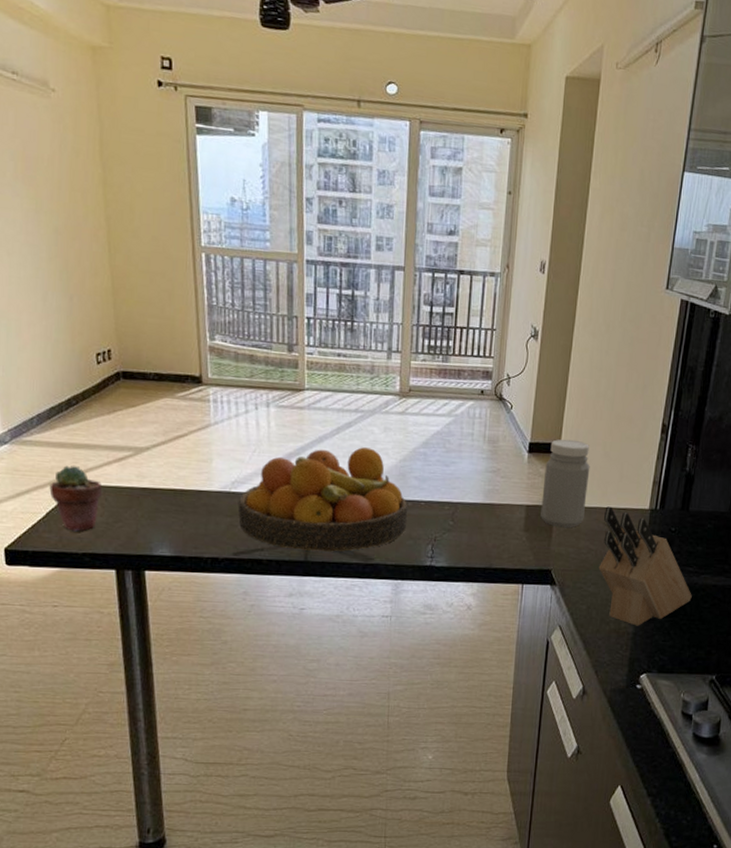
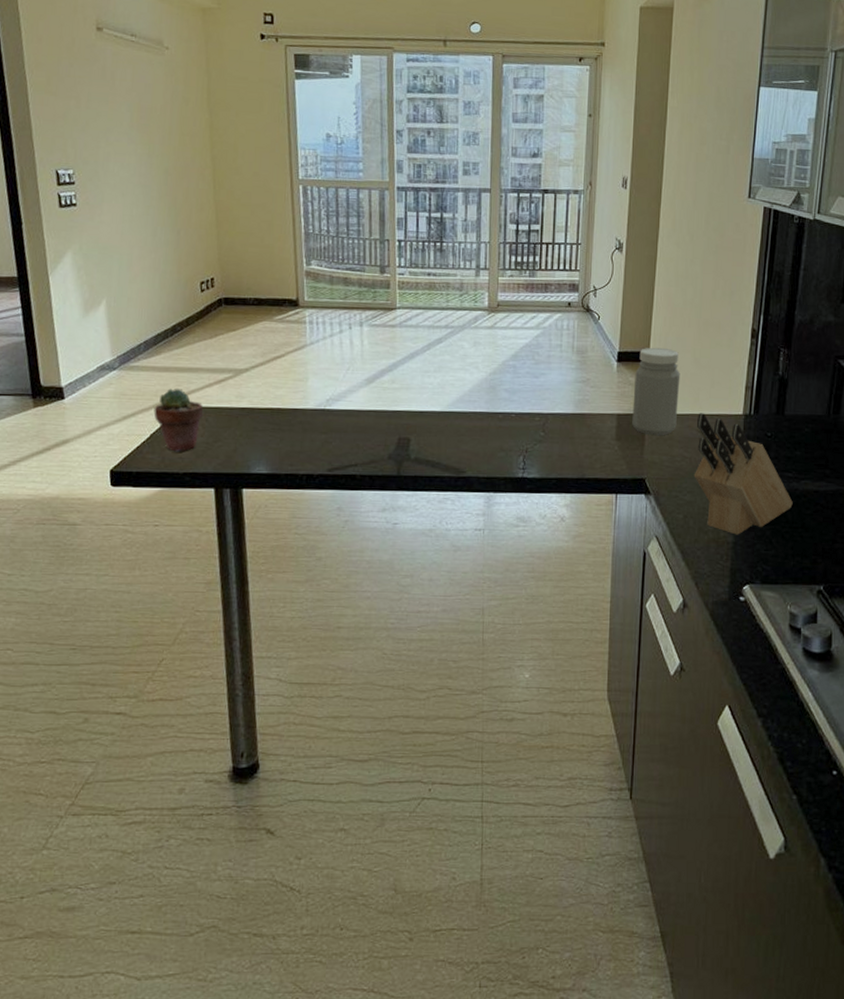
fruit bowl: present [238,447,408,552] -> none [332,362,499,466]

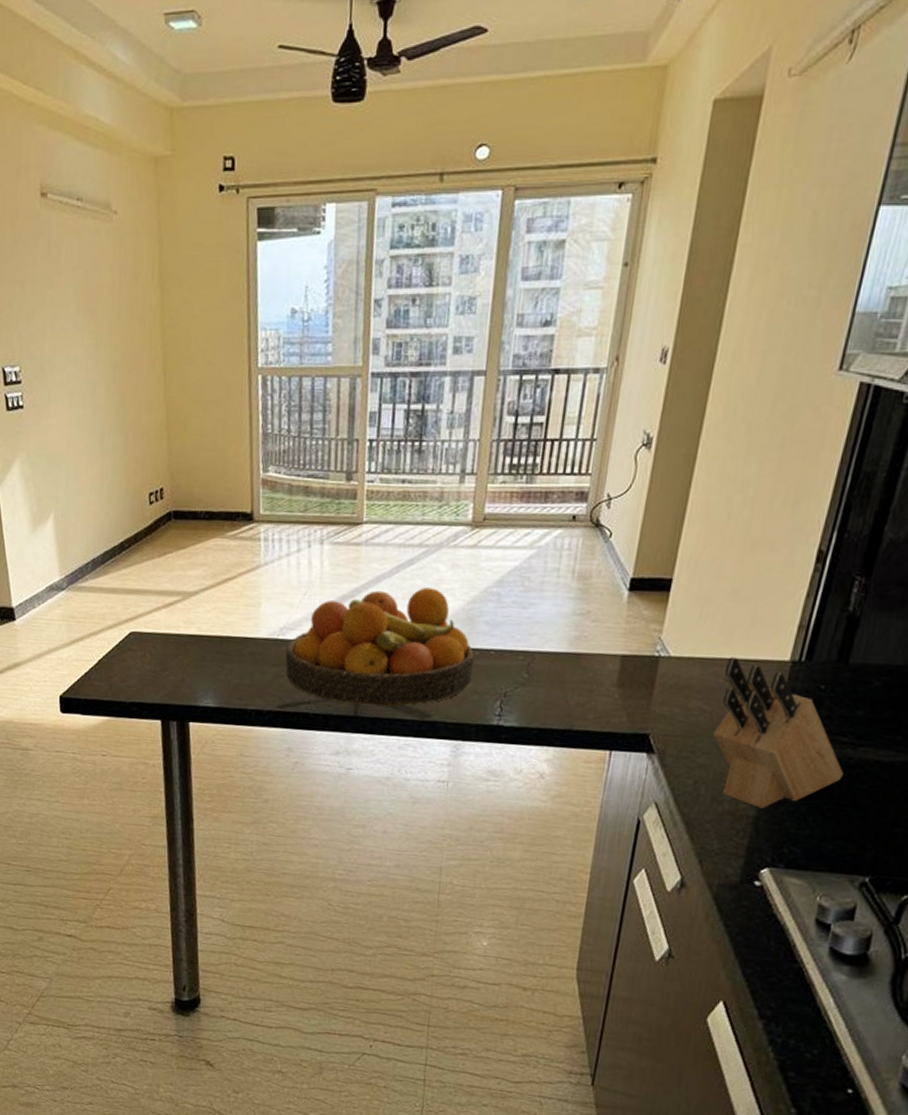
potted succulent: present [153,388,204,452] -> none [101,612,151,680]
fruit bowl: none [332,362,499,466] -> present [285,587,475,707]
jar: present [632,347,680,436] -> none [640,572,712,684]

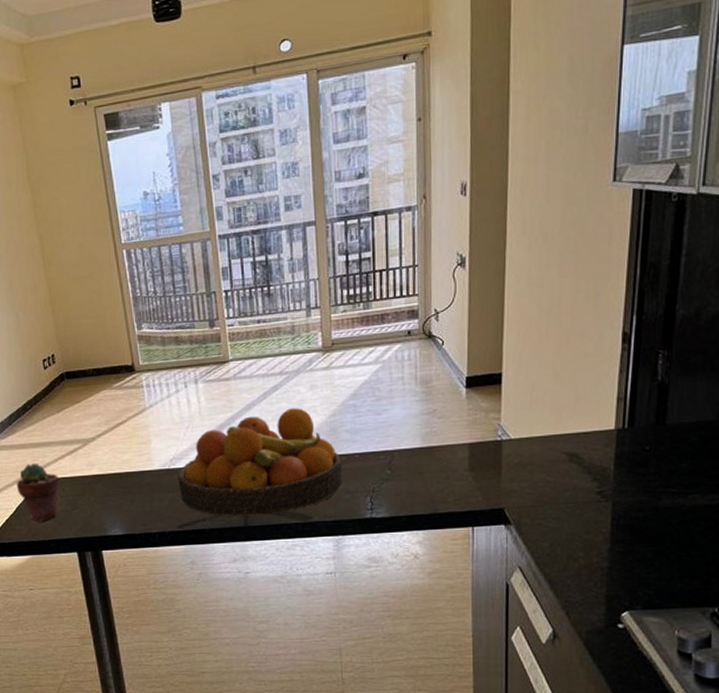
potted succulent: none [101,612,151,680] -> present [16,463,60,522]
knife block: present [713,657,844,809] -> none [559,432,679,560]

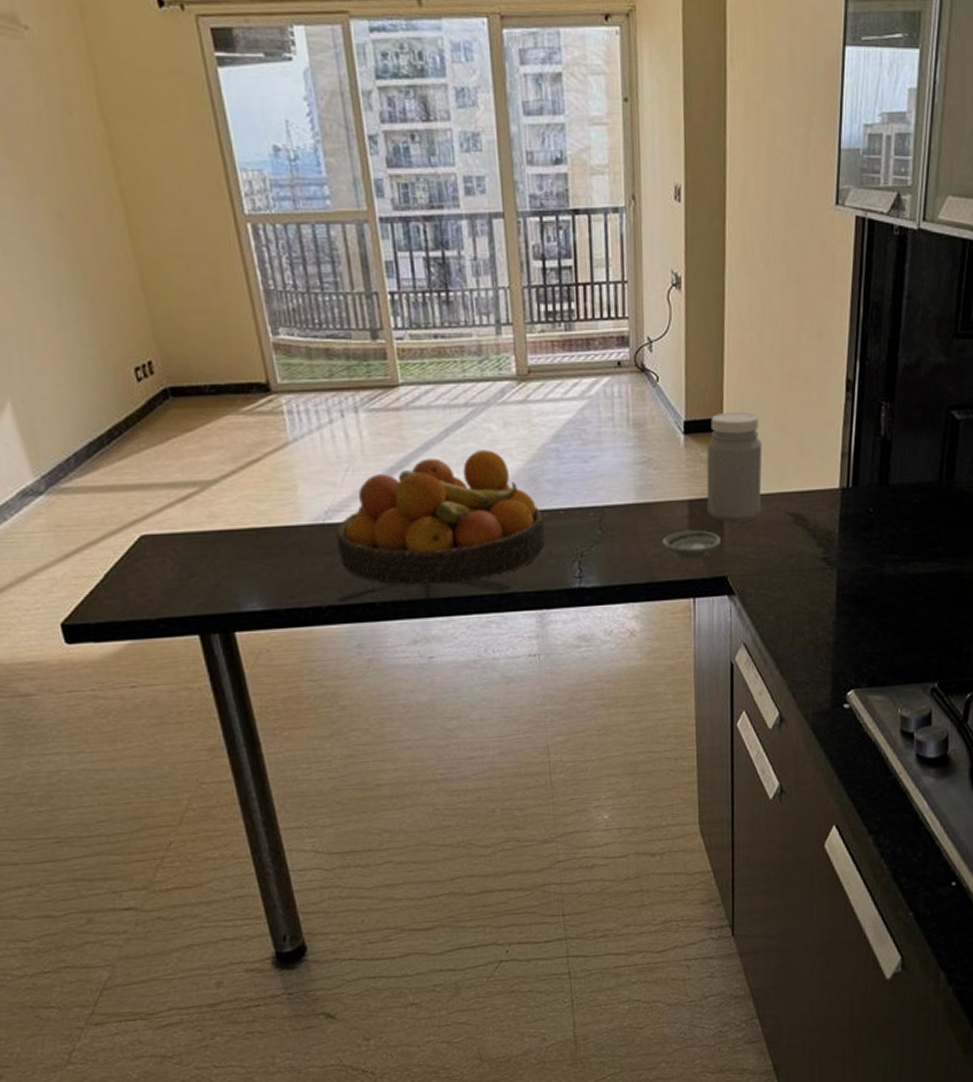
potted succulent: present [16,463,60,522] -> none [102,513,169,594]
saucer: none [444,468,499,494] -> present [662,530,722,559]
jar: none [486,366,539,462] -> present [706,411,763,523]

